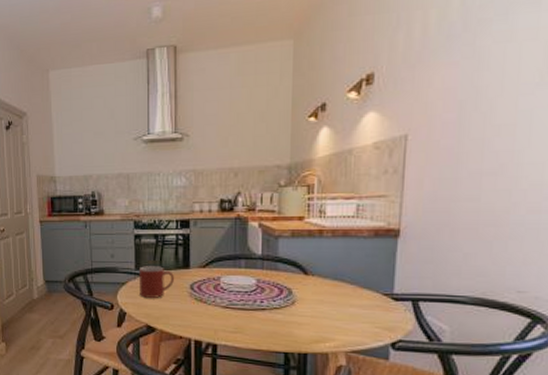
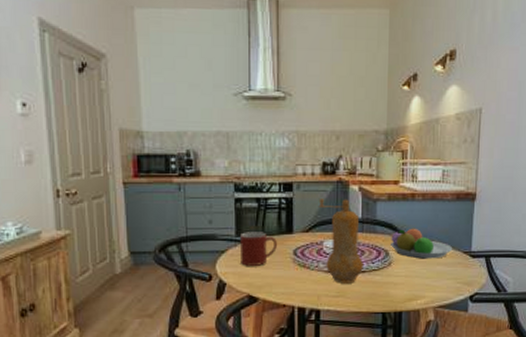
pepper mill: none [215,235,263,320] -> present [318,199,363,284]
fruit bowl: none [294,266,370,300] -> present [391,228,453,259]

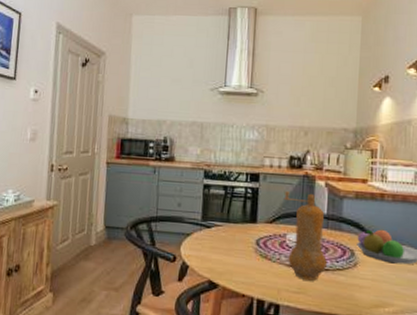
mug: present [241,232,277,266] -> none [204,217,240,252]

